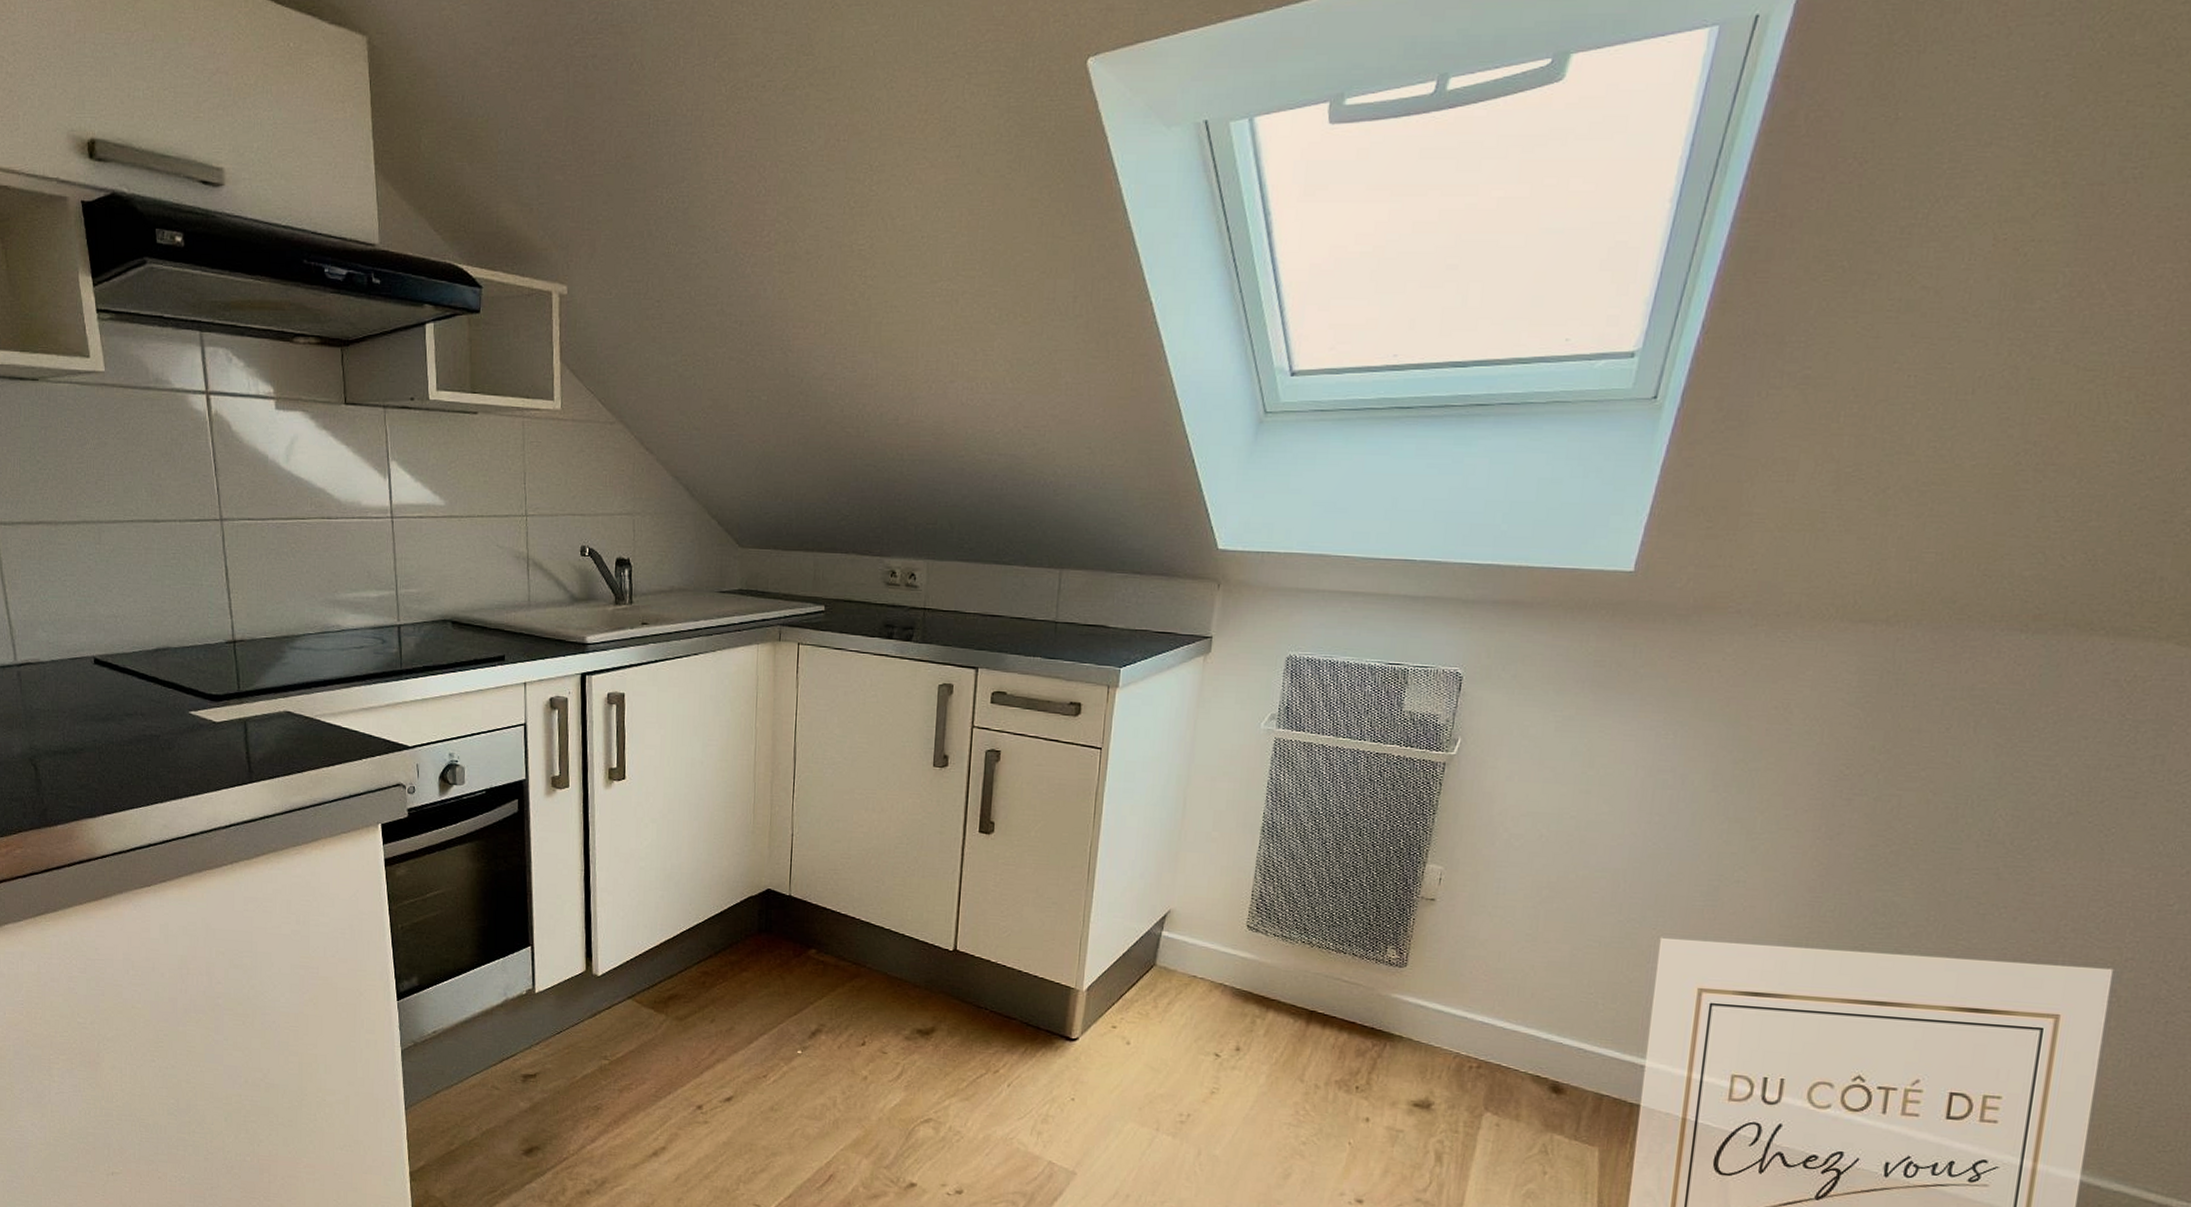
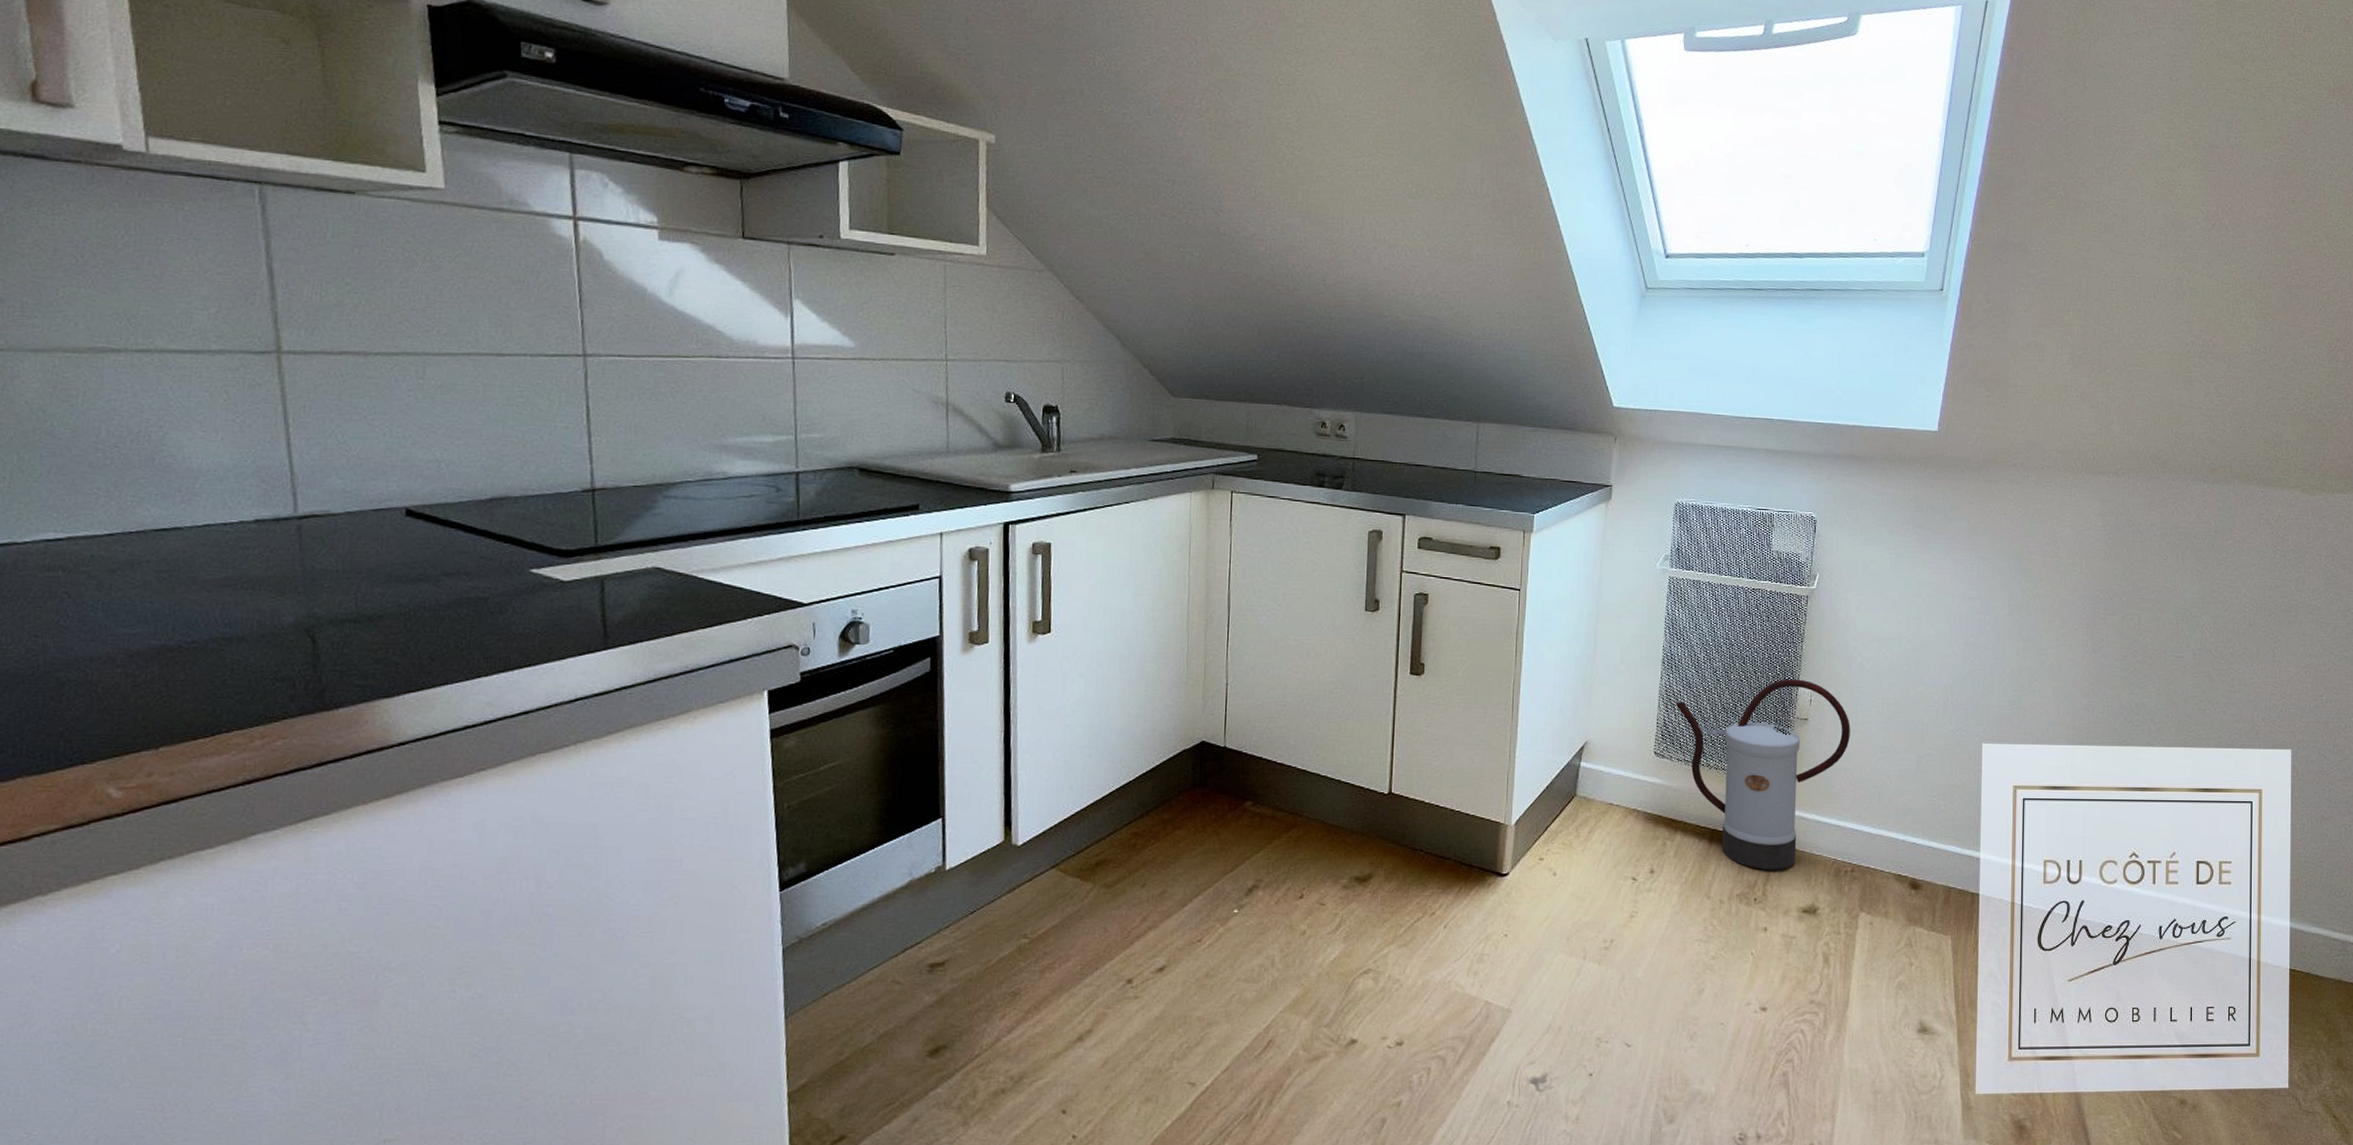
watering can: none [1274,854,1489,1059] -> present [1675,679,1850,870]

